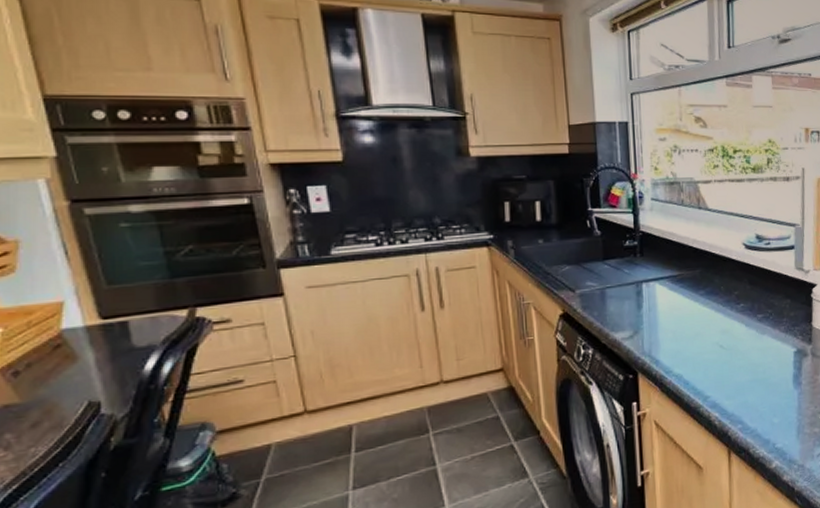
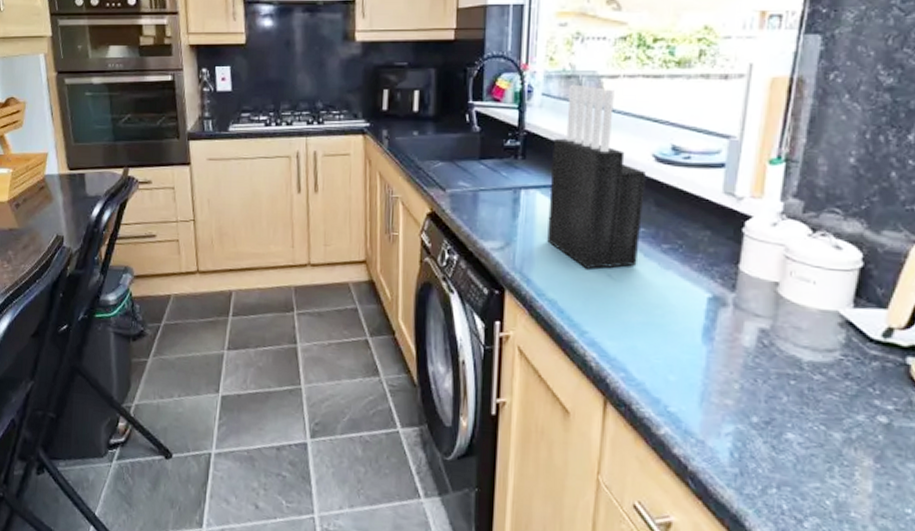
knife block: none [665,189,741,344] -> present [547,84,646,269]

